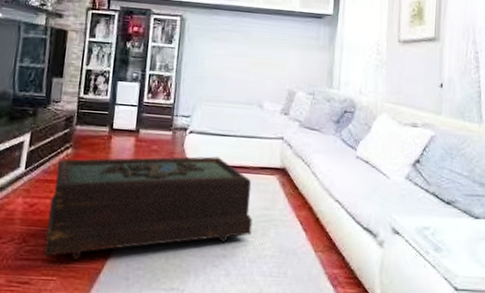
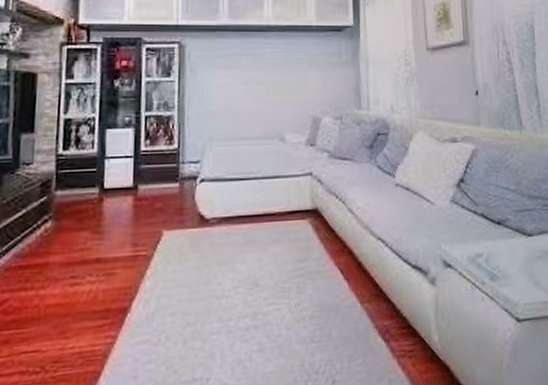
coffee table: present [43,156,253,260] -> none [21,206,285,367]

